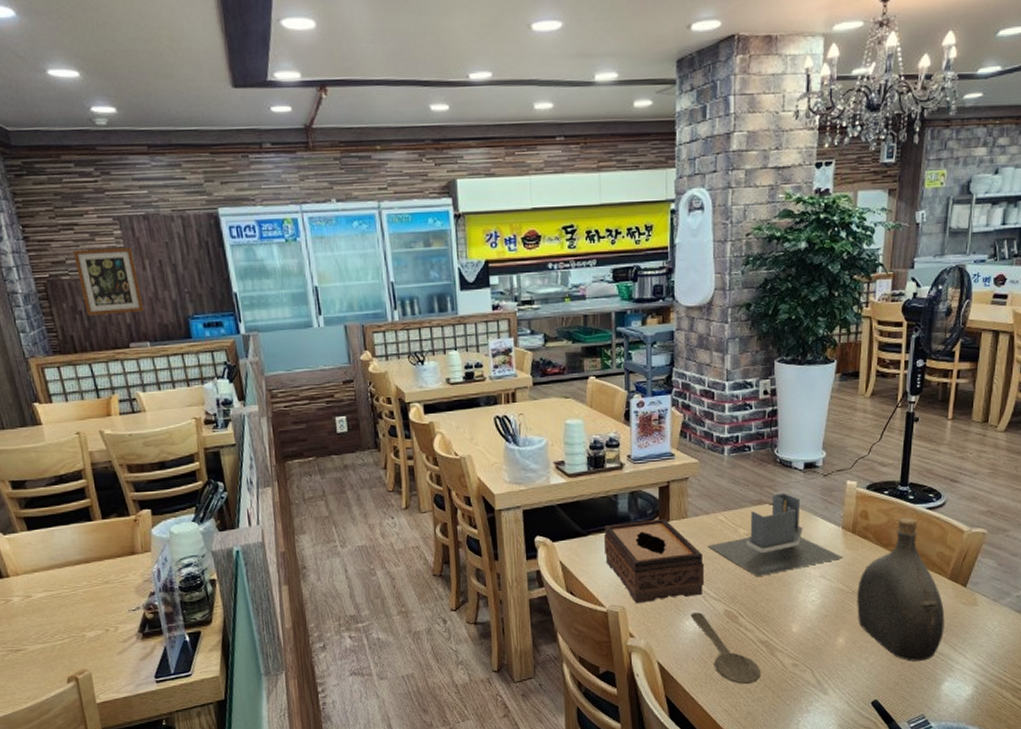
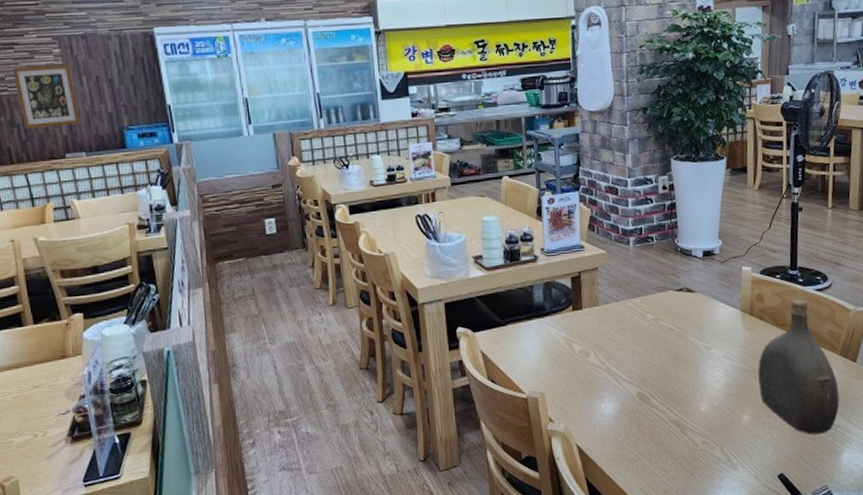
tissue box: present [603,518,704,604] -> none [521,307,617,390]
wooden spoon: present [691,612,760,684] -> none [606,395,674,463]
utensil holder: present [707,493,844,576] -> none [618,279,744,359]

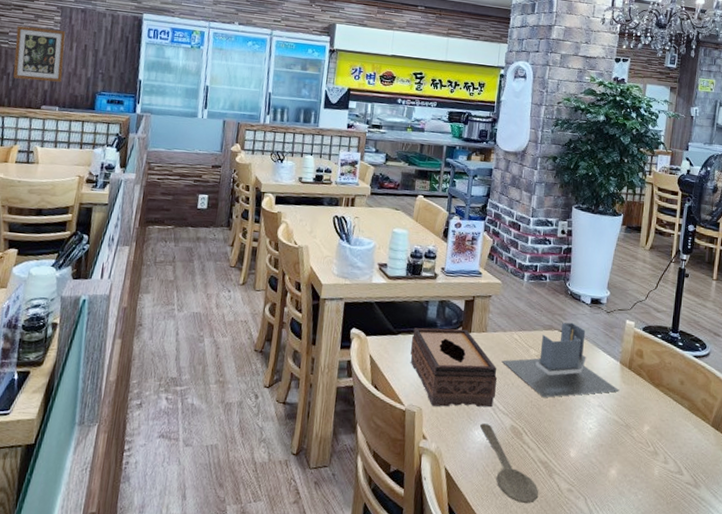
tissue box: none [521,307,617,390] -> present [410,328,497,407]
wooden spoon: none [606,395,674,463] -> present [480,423,538,503]
utensil holder: none [618,279,744,359] -> present [502,322,620,397]
water jug: present [758,299,840,435] -> none [629,361,707,504]

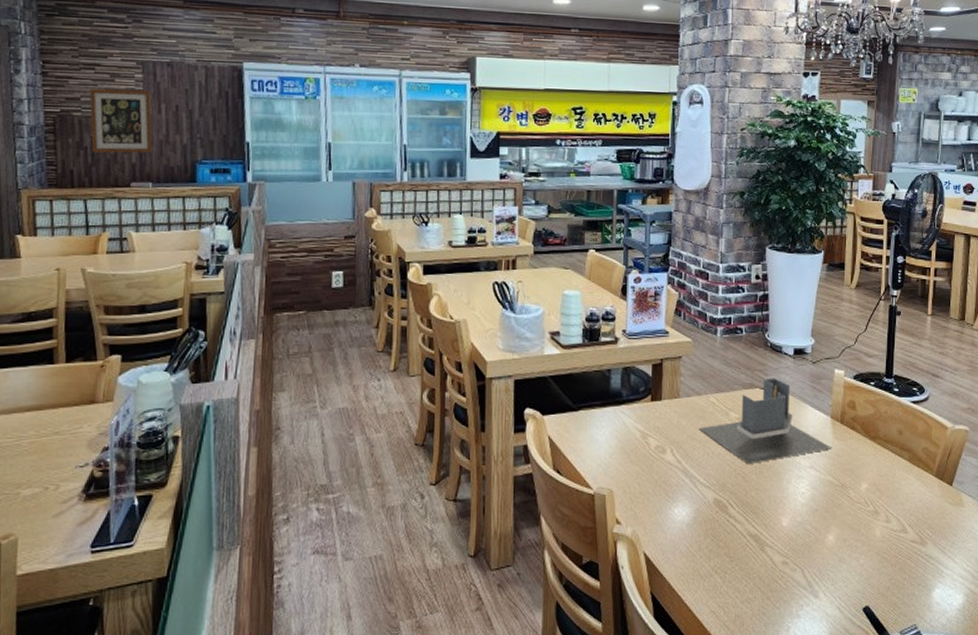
tissue box: present [410,328,497,407] -> none [594,397,694,487]
wooden spoon: present [480,423,538,503] -> none [680,500,750,582]

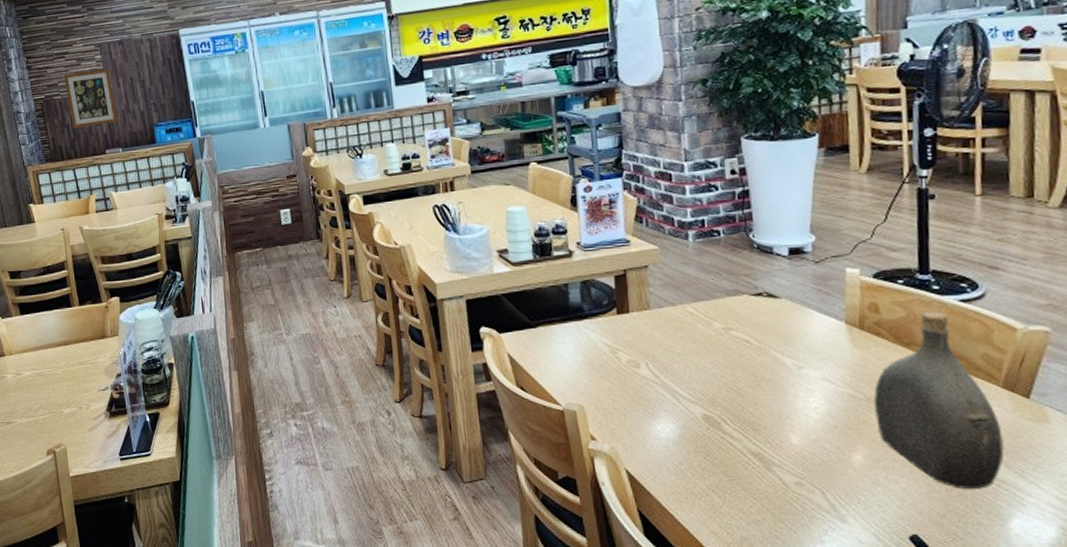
utensil holder: present [699,378,833,463] -> none [676,282,851,377]
water jug: none [846,409,933,564] -> present [874,311,1005,489]

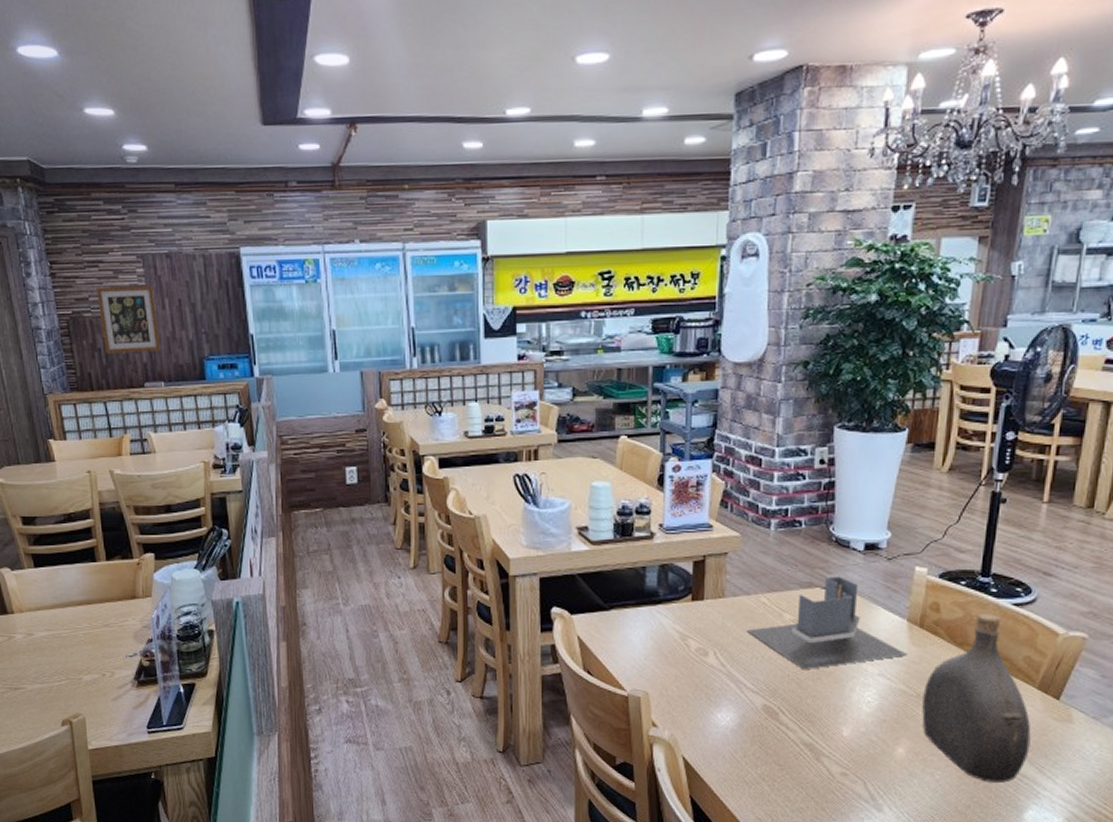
utensil holder: none [676,282,851,377] -> present [746,576,908,669]

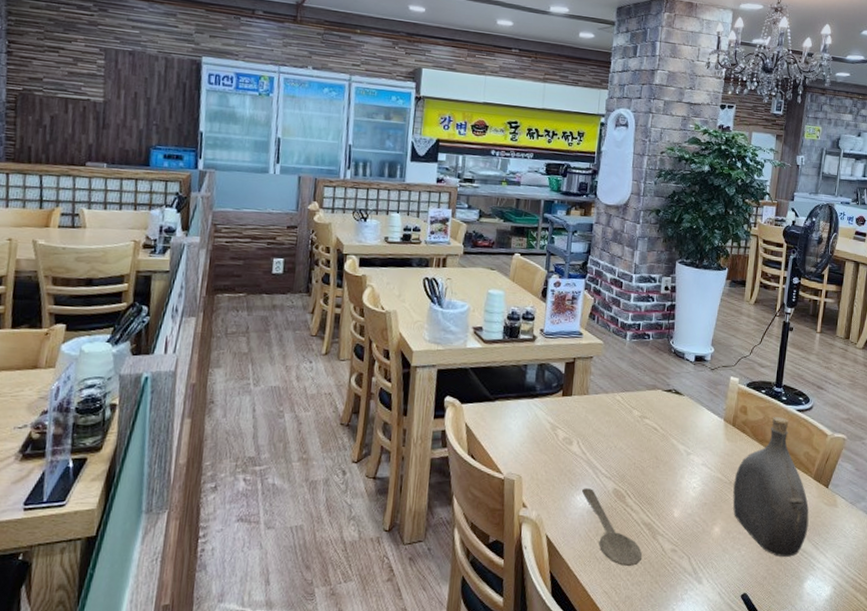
wall art: present [96,286,161,354] -> none [50,70,112,136]
wooden spoon: none [724,705,802,791] -> present [582,488,642,566]
utensil holder: present [746,576,908,669] -> none [604,381,724,458]

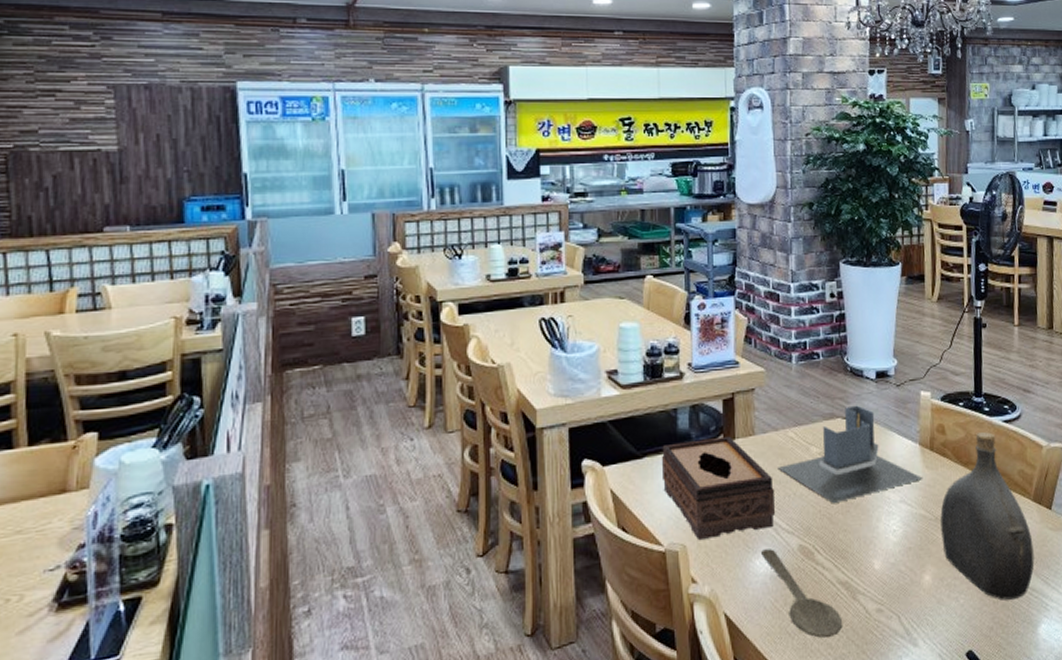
tissue box: none [509,392,599,474] -> present [661,436,775,541]
utensil holder: none [604,381,724,458] -> present [777,405,923,503]

